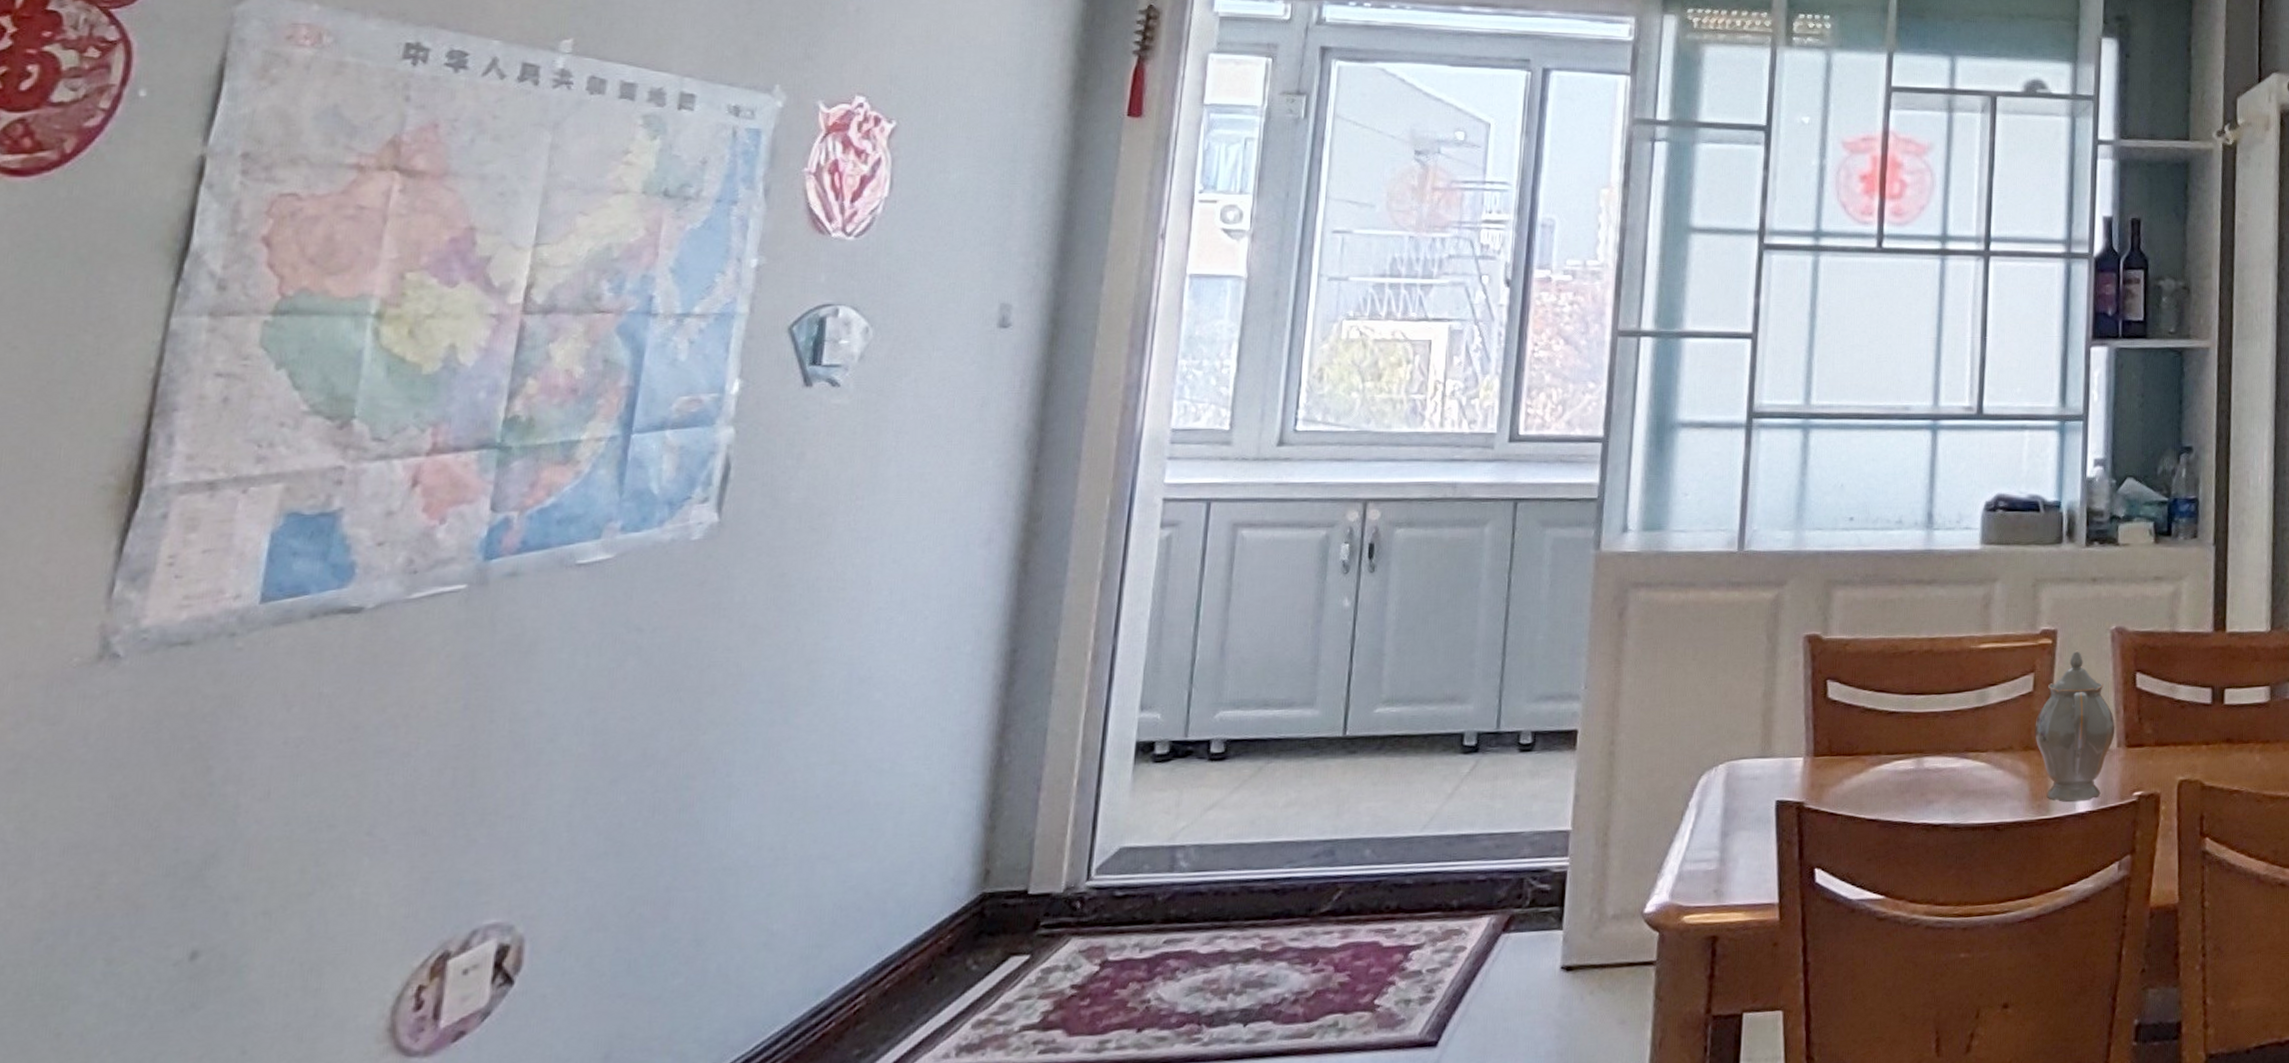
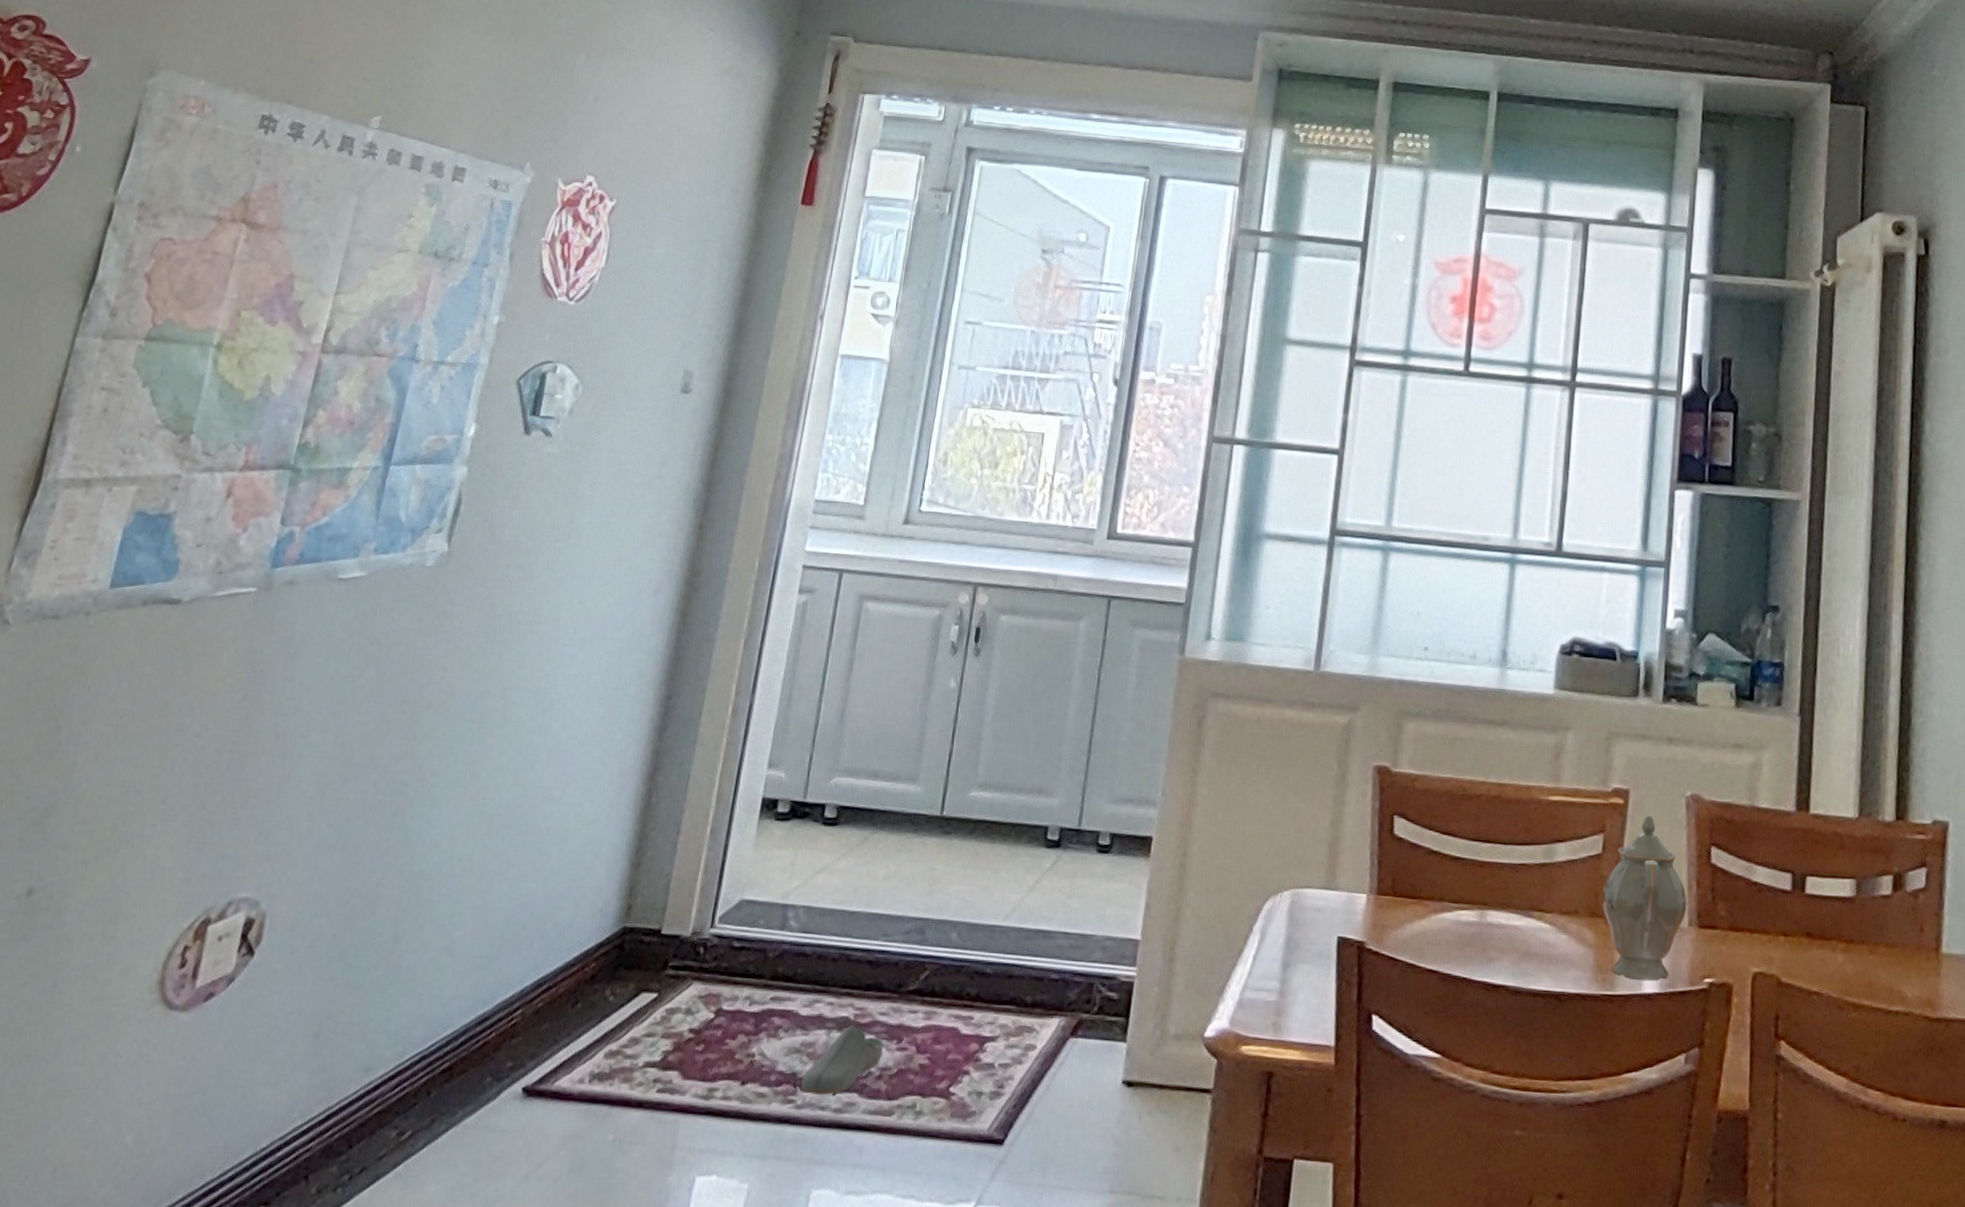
slipper: none [1206,955,1298,1030] -> present [801,1025,885,1095]

